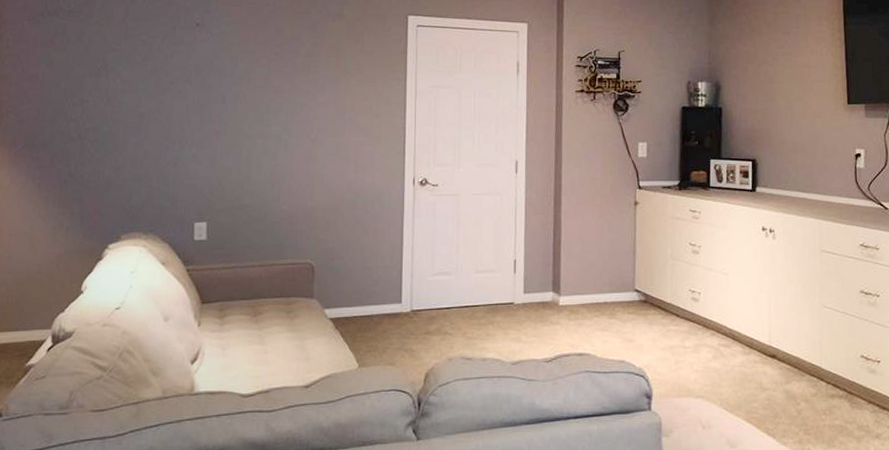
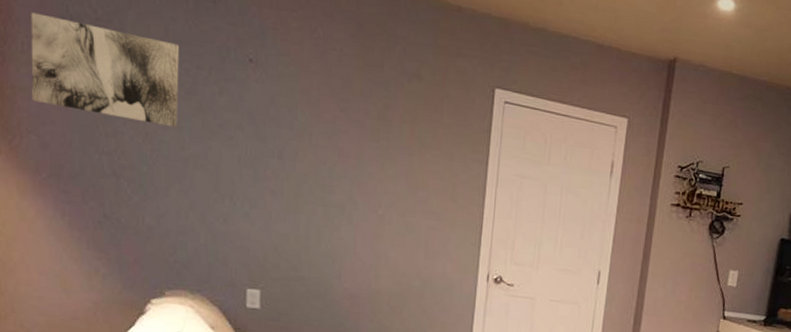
wall art: none [13,14,138,90] -> present [31,12,180,128]

